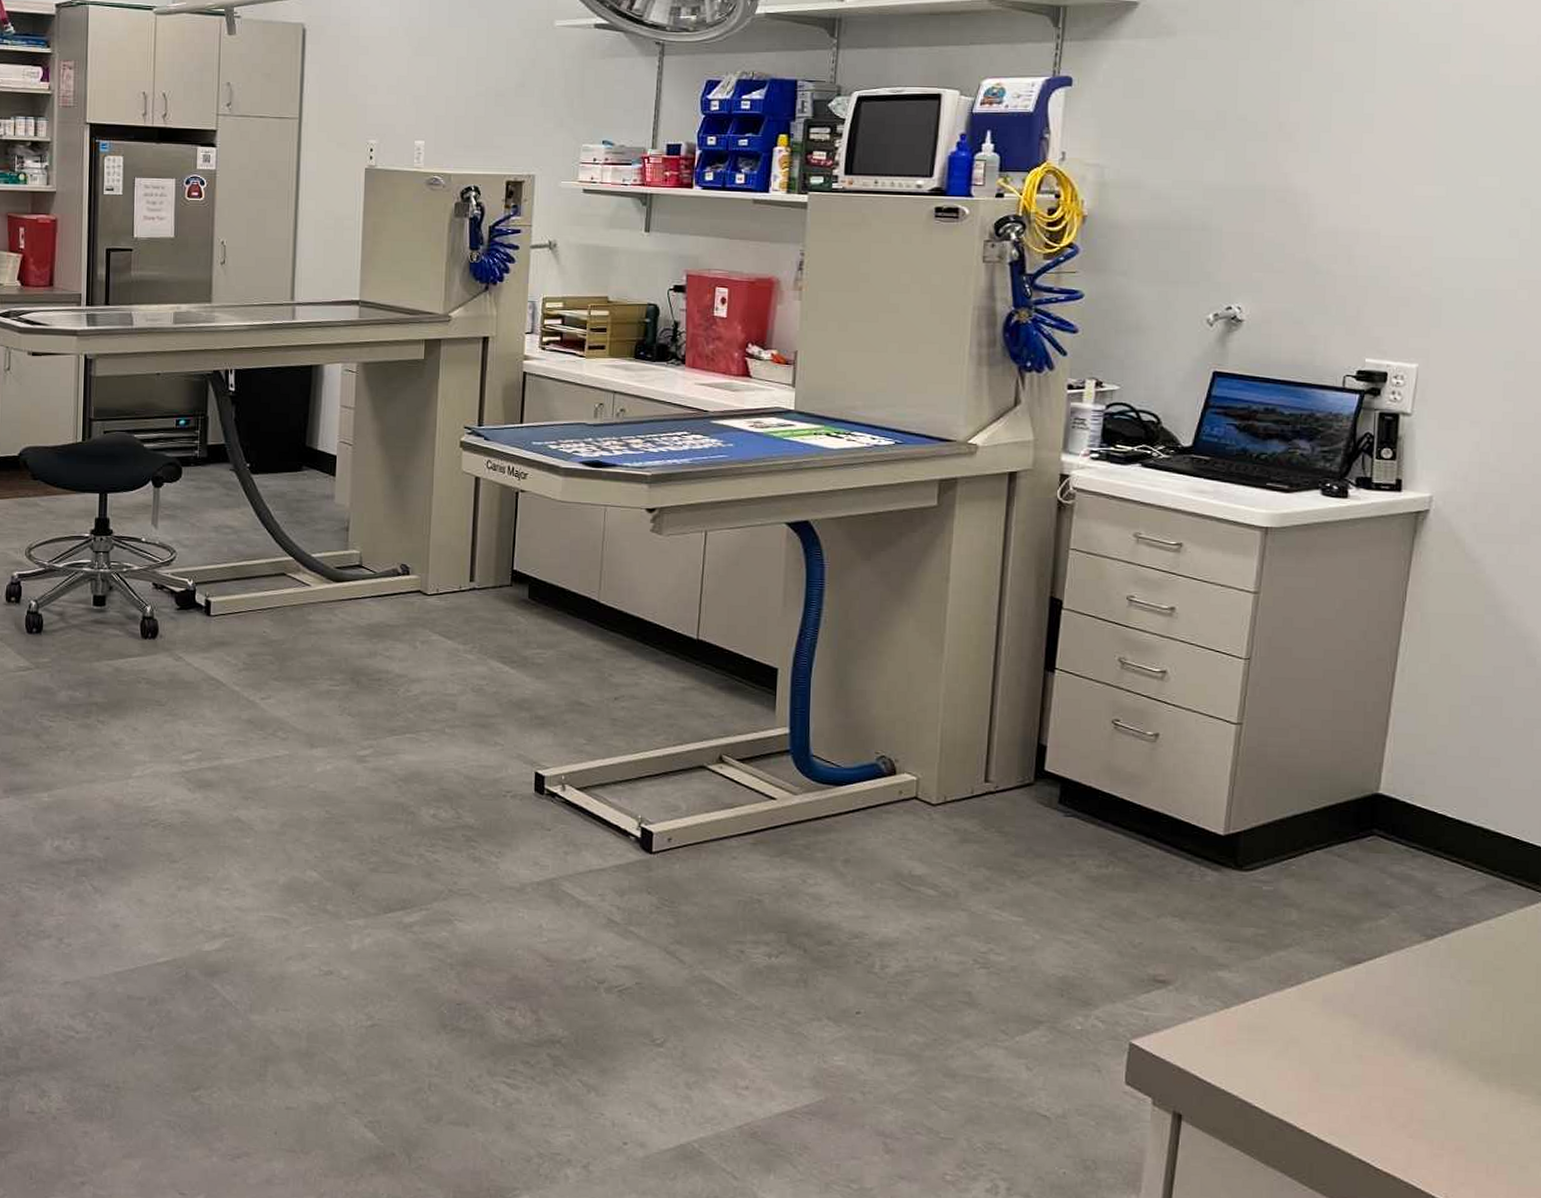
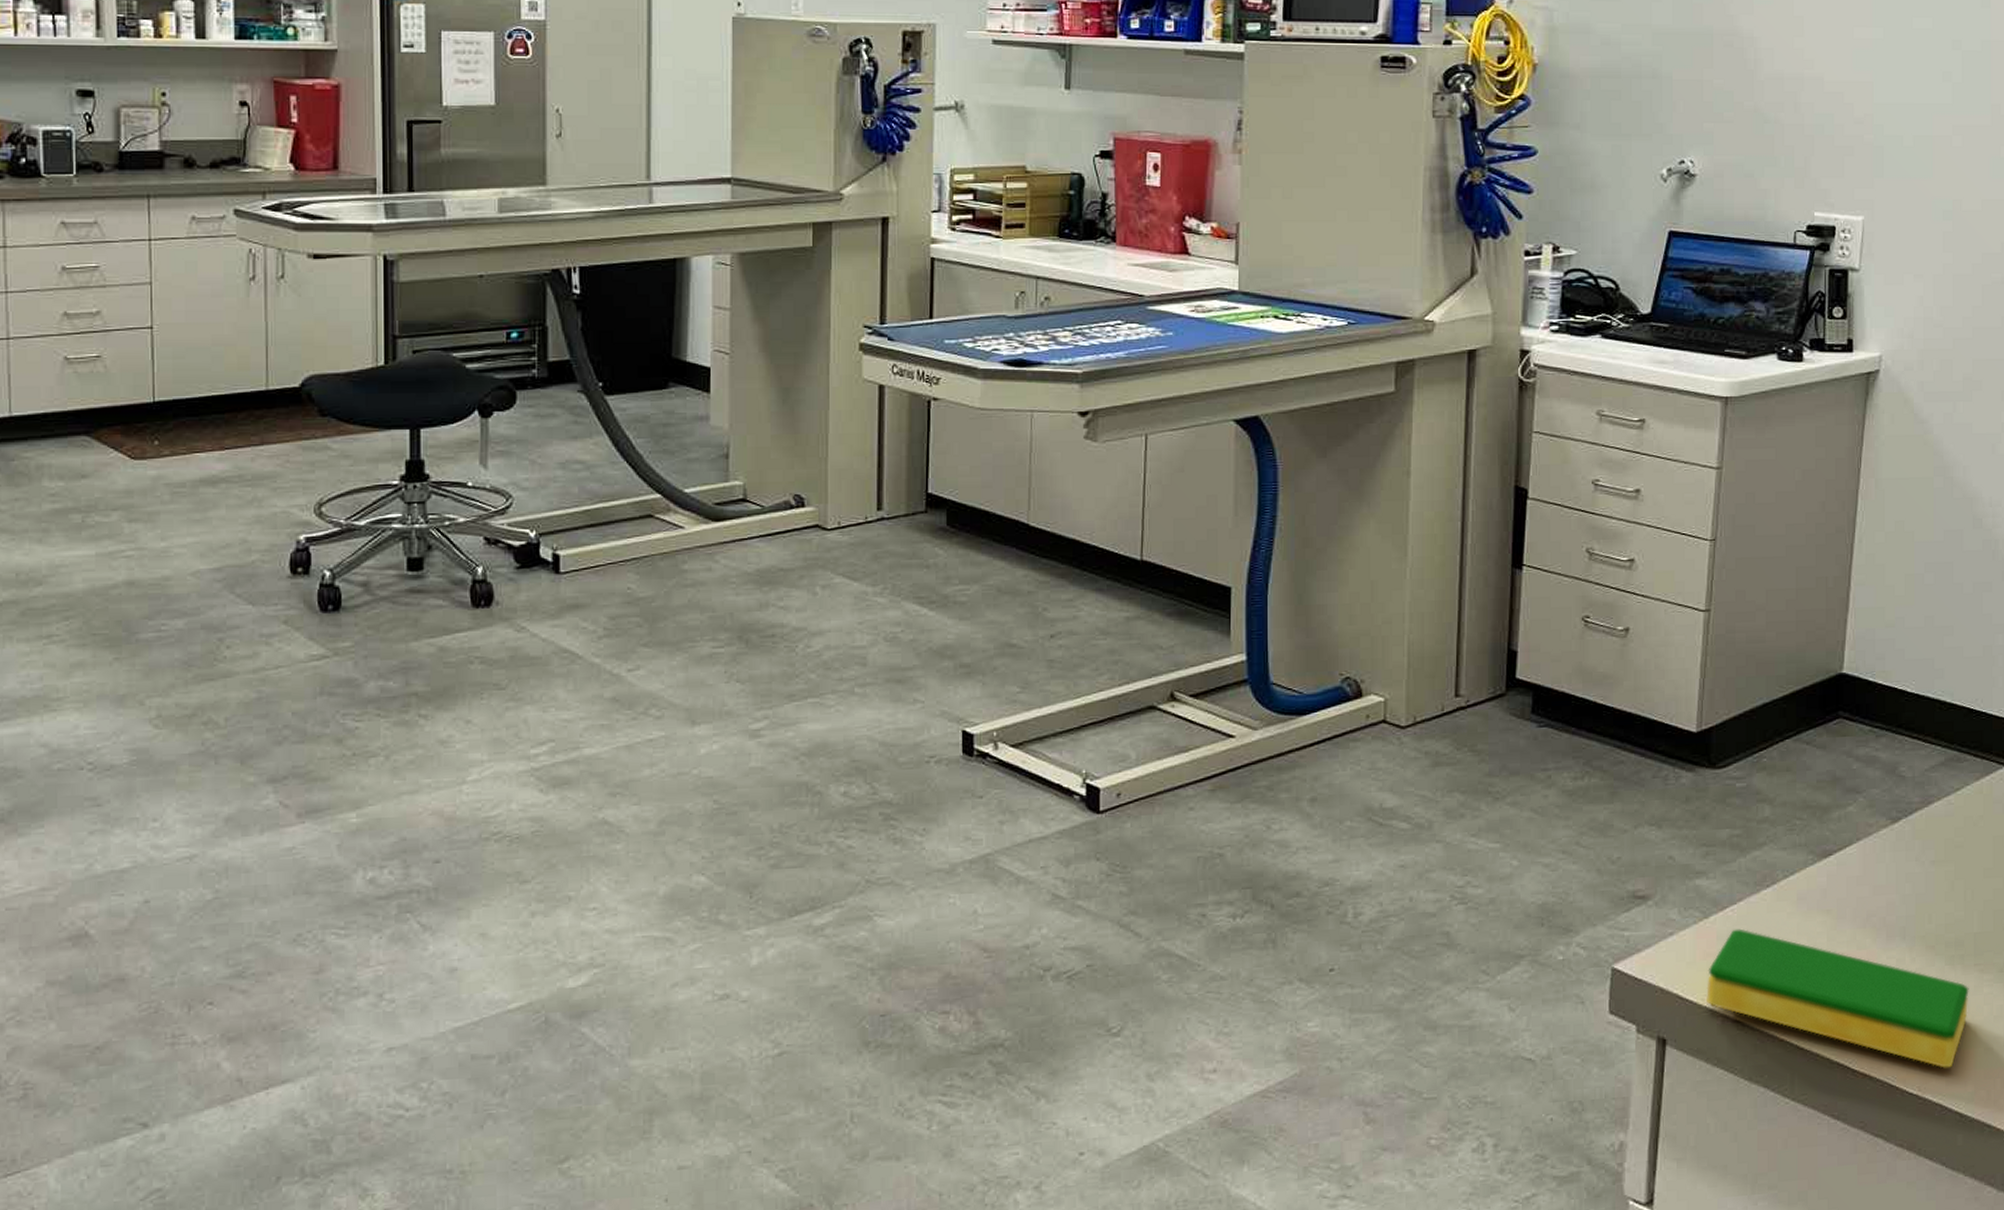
dish sponge: none [1225,1021,1504,1180] -> present [1706,928,1969,1068]

